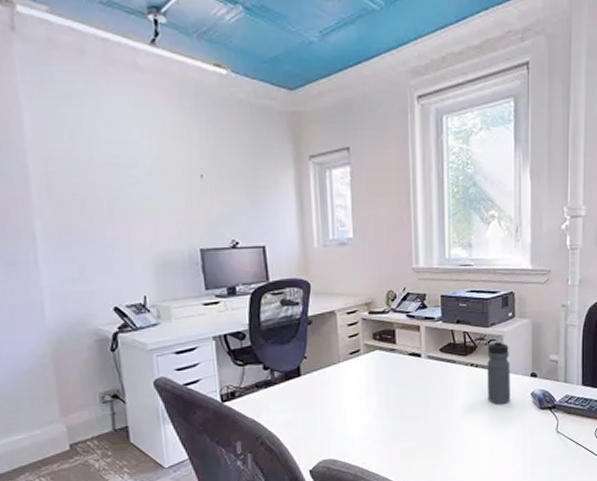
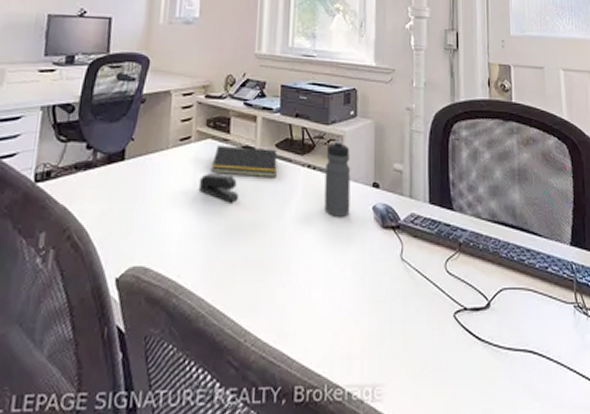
stapler: none [372,378,410,402] -> present [198,172,240,203]
notepad: none [382,353,443,380] -> present [211,145,277,177]

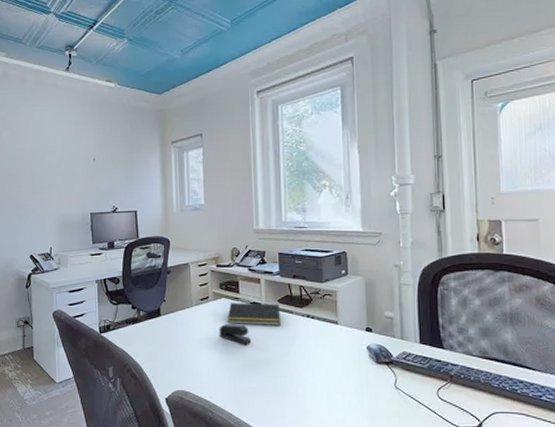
water bottle: present [324,139,351,217] -> none [322,294,347,355]

